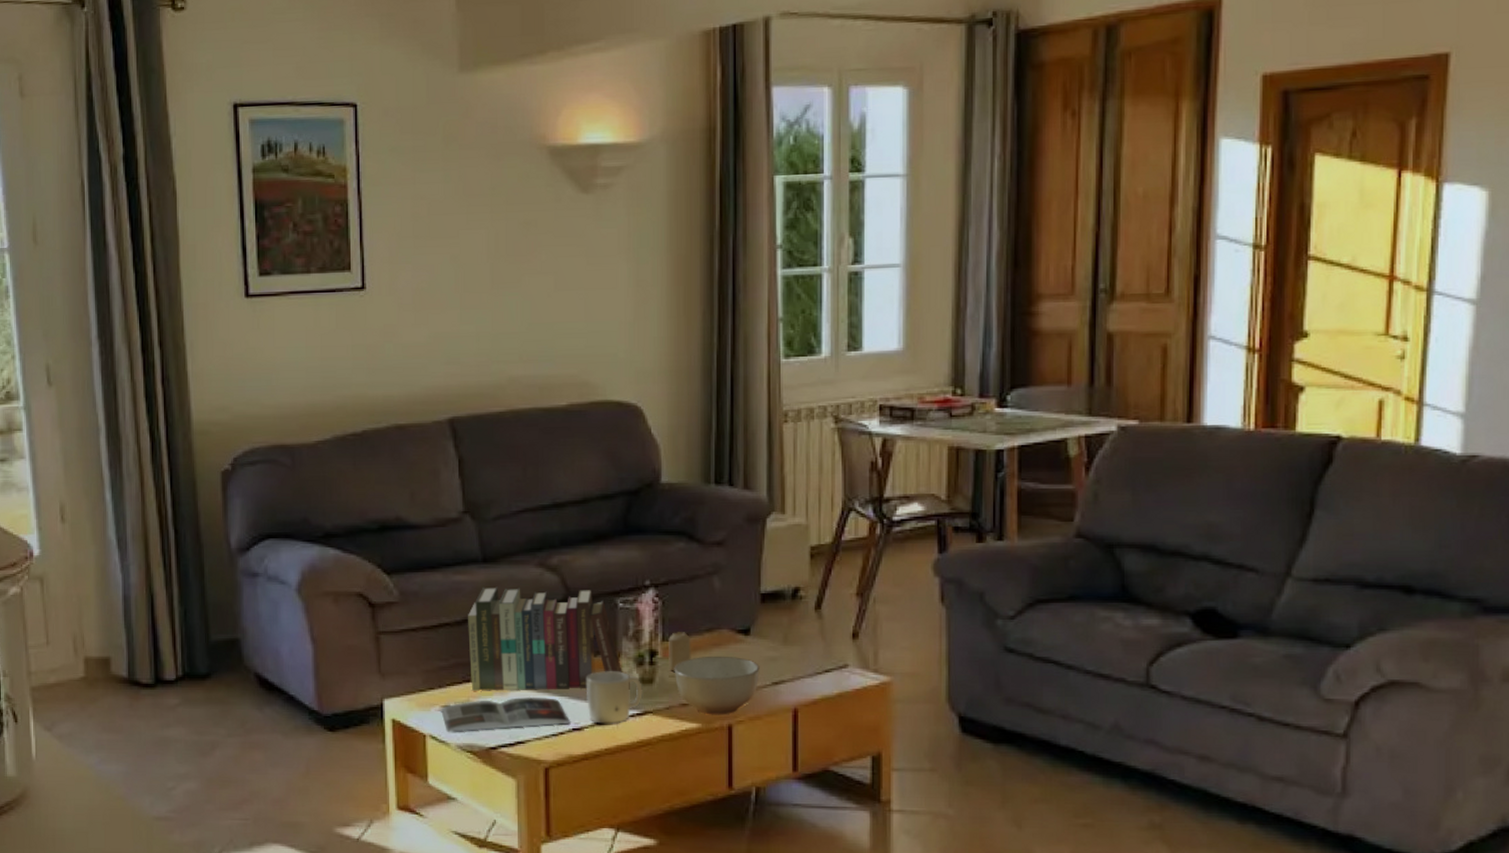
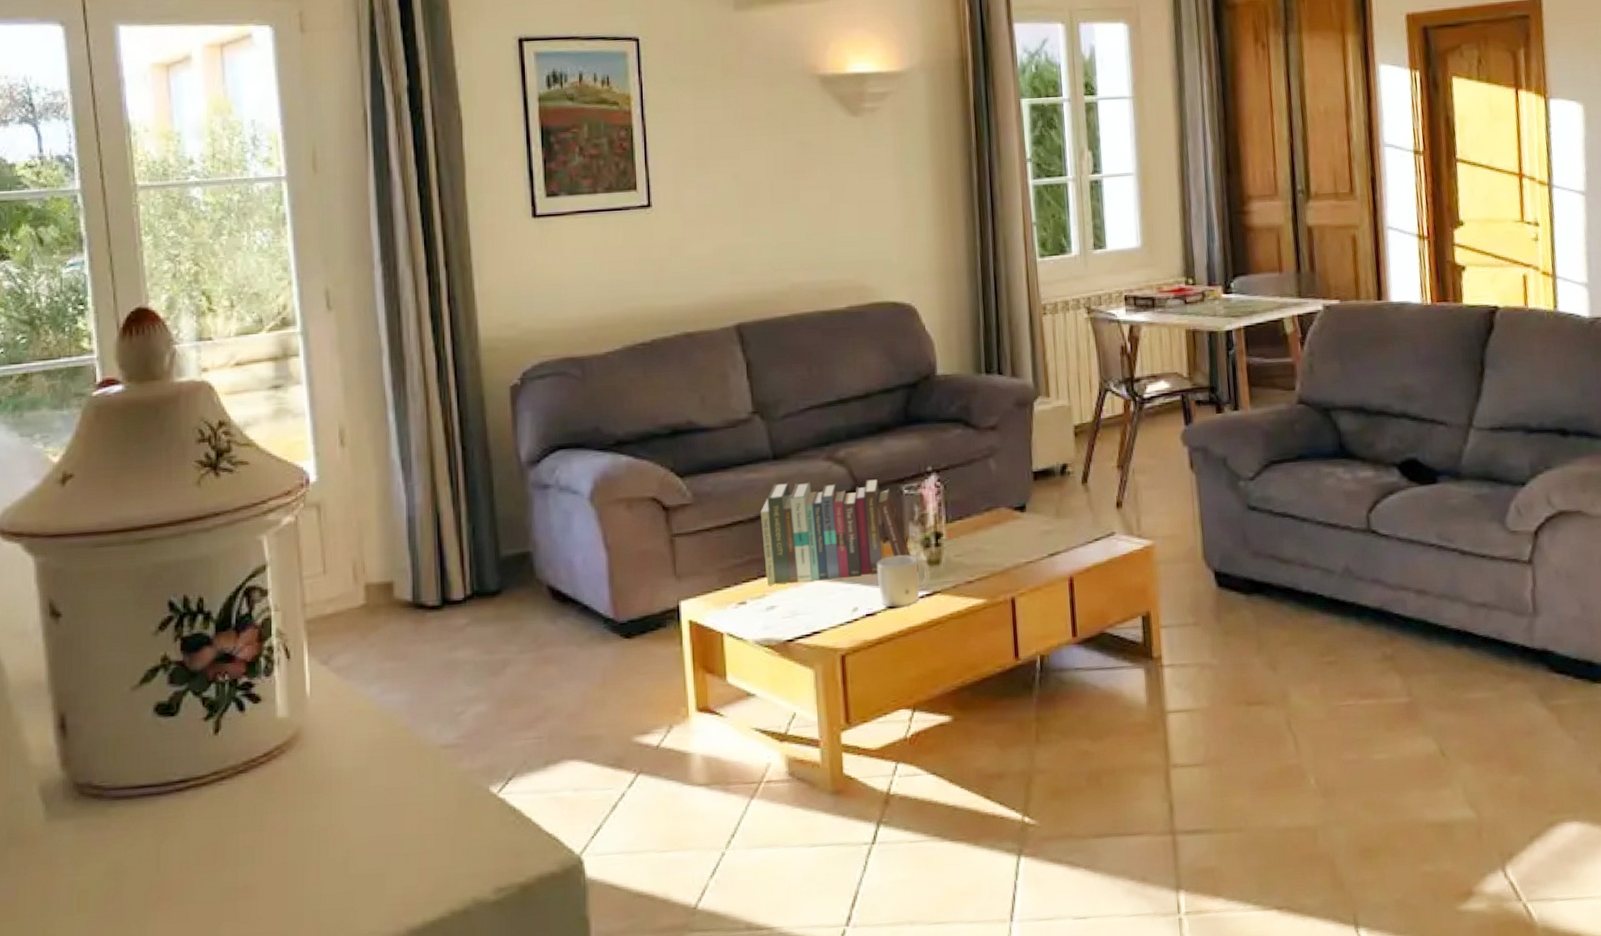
magazine: present [441,697,571,732] -> none [737,586,864,629]
candle: present [669,631,691,671] -> none [952,512,974,551]
bowl: present [674,656,760,715] -> none [958,532,1037,590]

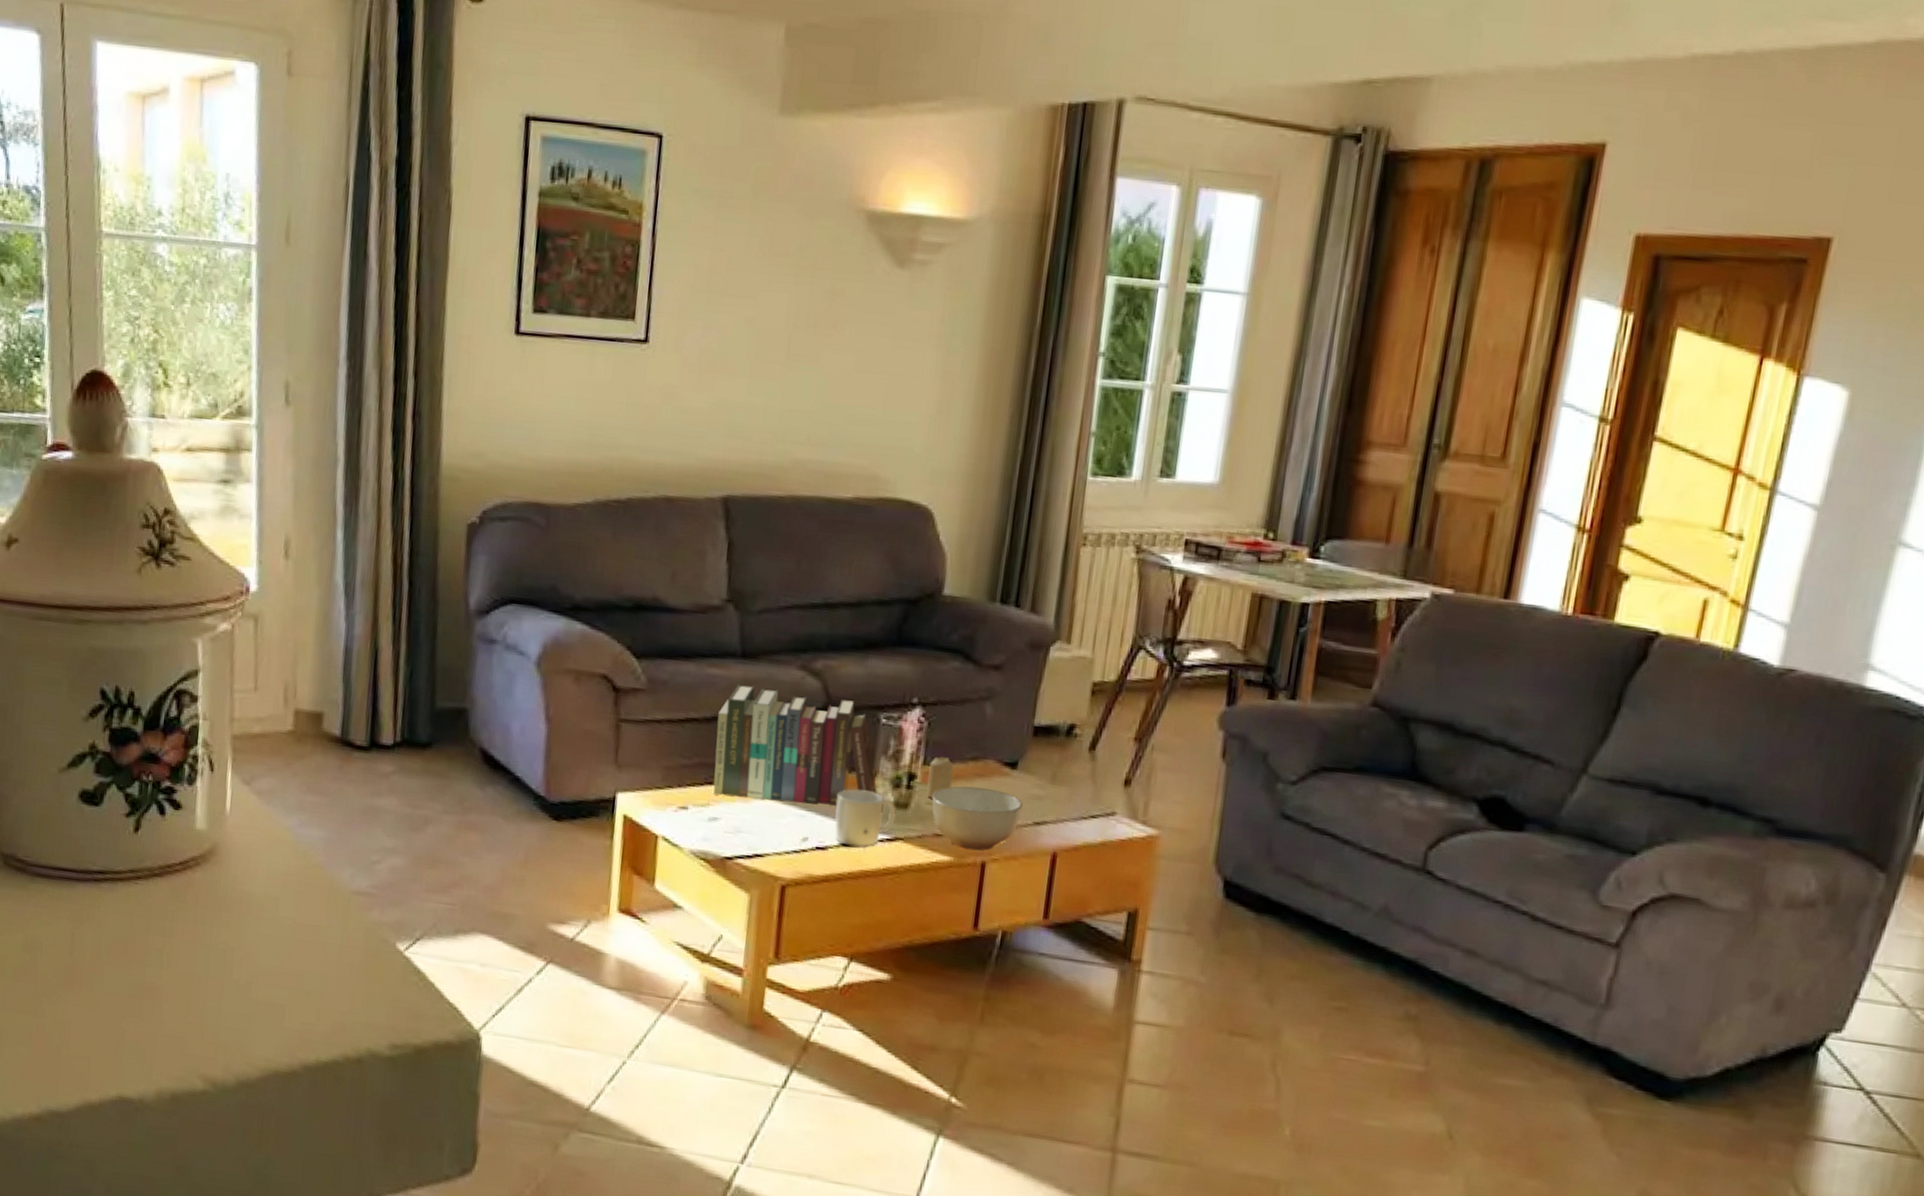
candle: none [952,512,974,551] -> present [926,756,954,799]
bowl: none [958,532,1037,590] -> present [931,786,1023,851]

